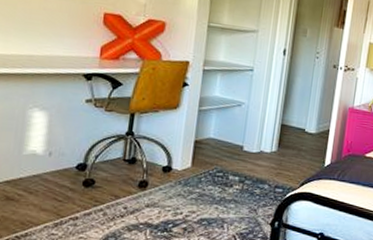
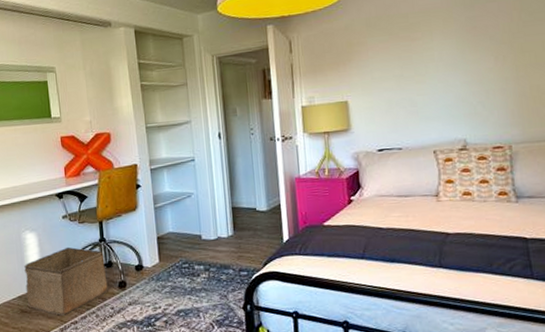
storage bin: none [17,134,128,209] -> present [24,247,108,316]

